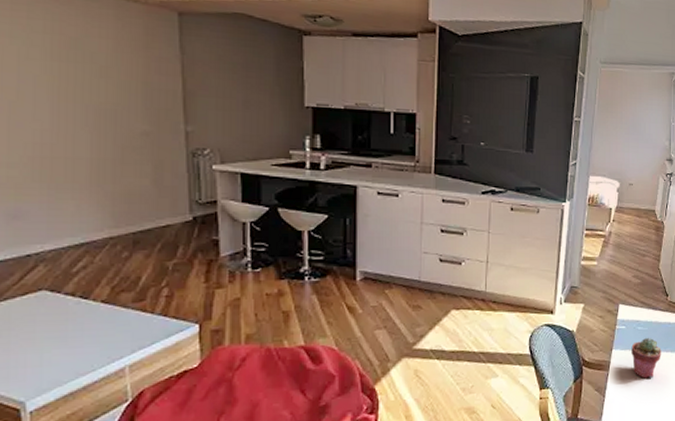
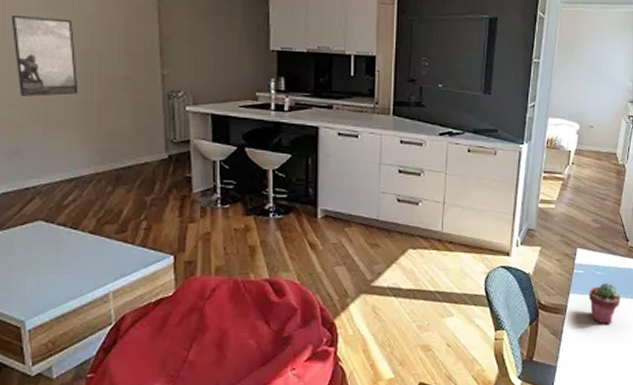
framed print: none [11,66,90,154] -> present [11,16,79,97]

